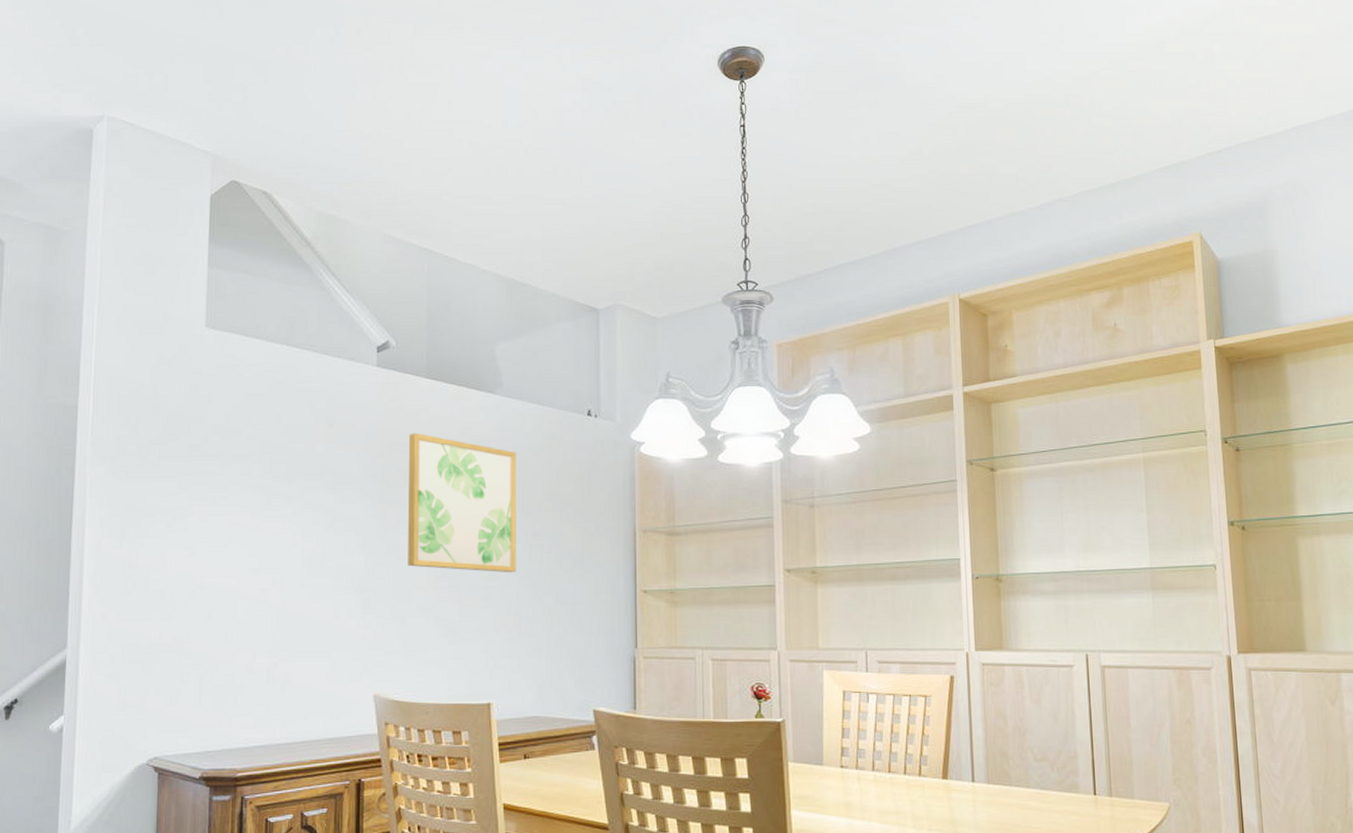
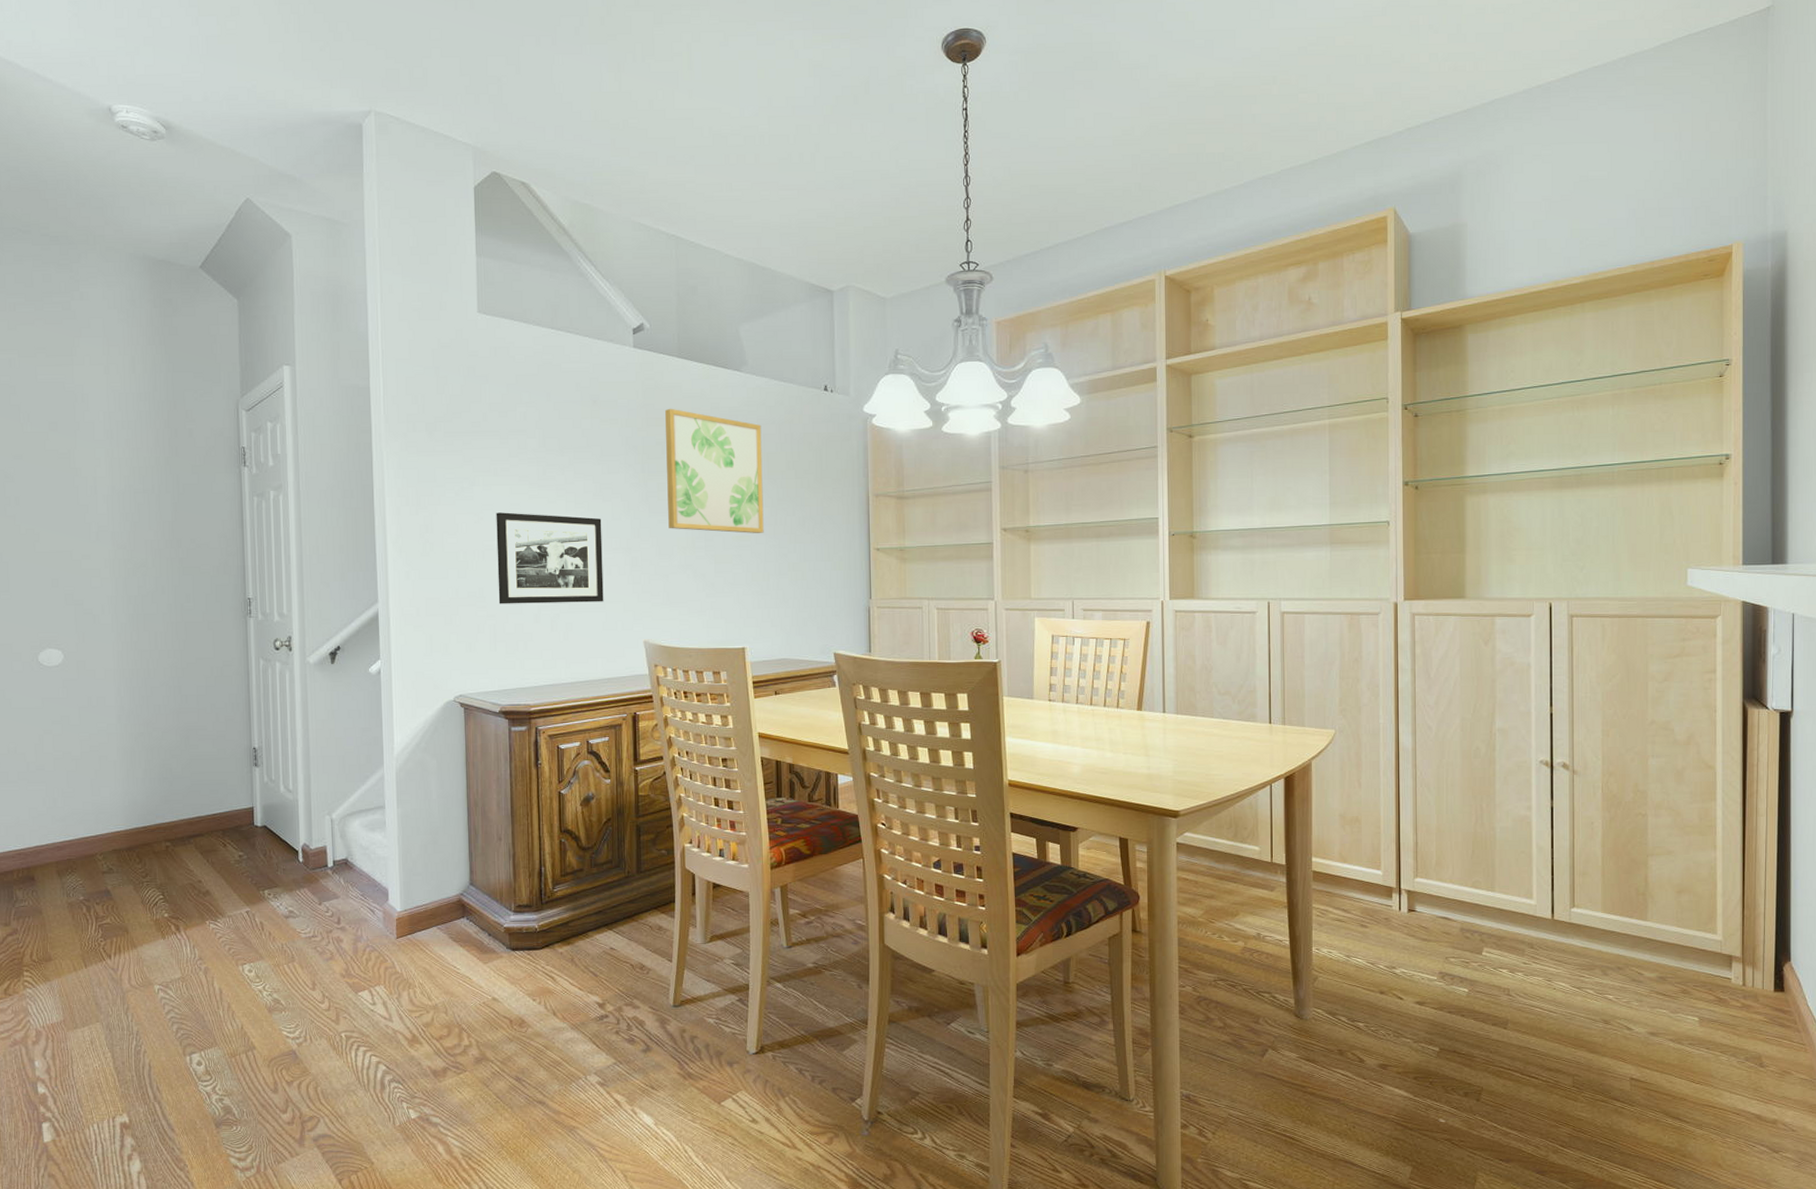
picture frame: none [207,546,332,651] -> present [496,512,604,604]

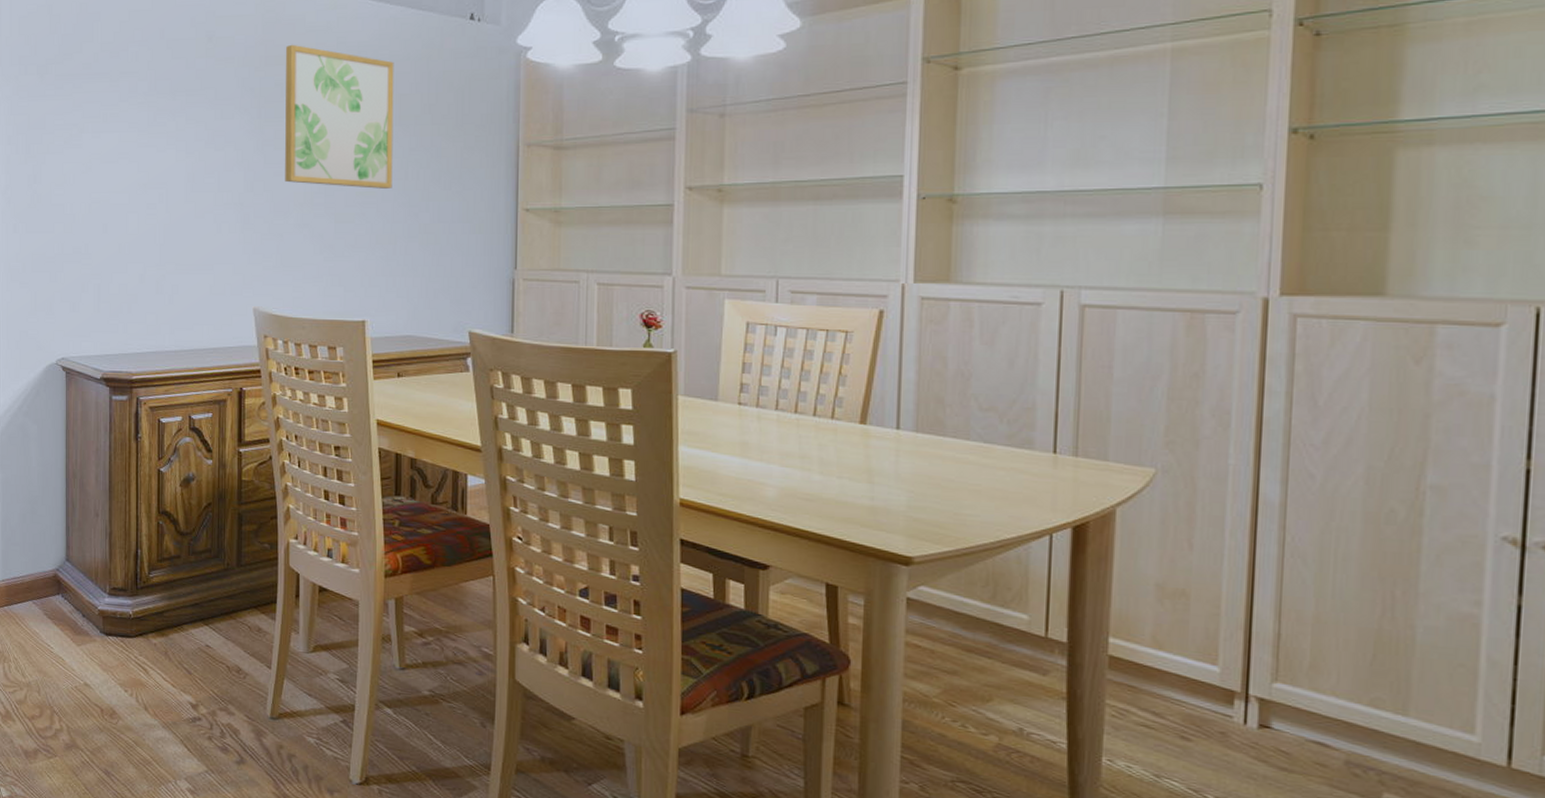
picture frame: present [496,512,604,604] -> none [104,162,213,263]

